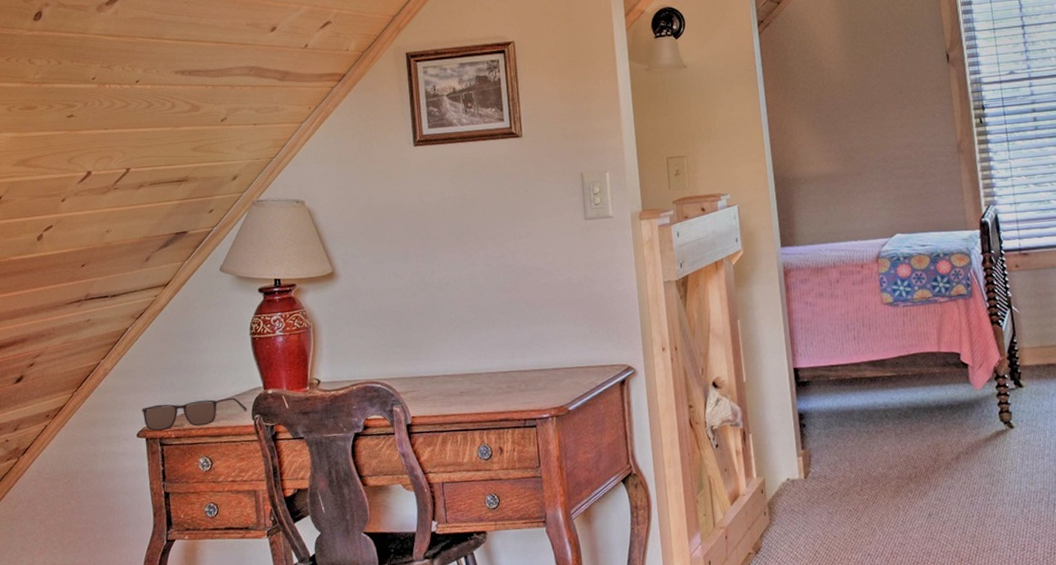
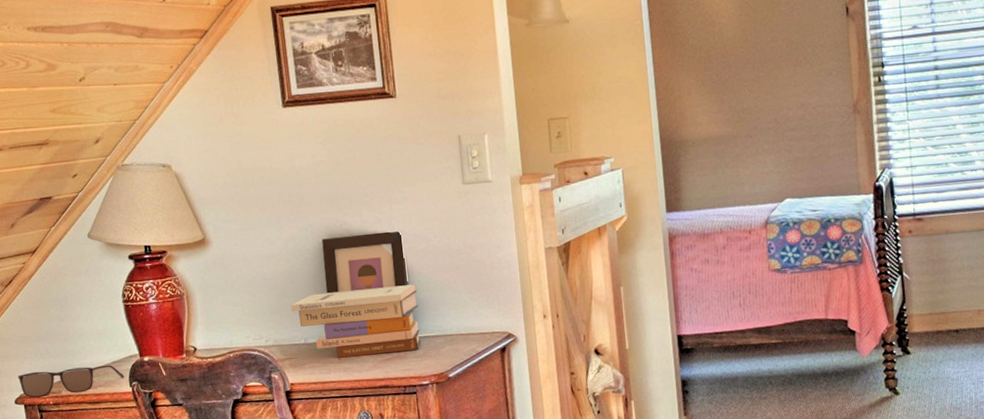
books: none [414,317,542,392] -> present [290,284,422,359]
picture frame: none [447,265,531,327] -> present [322,232,409,294]

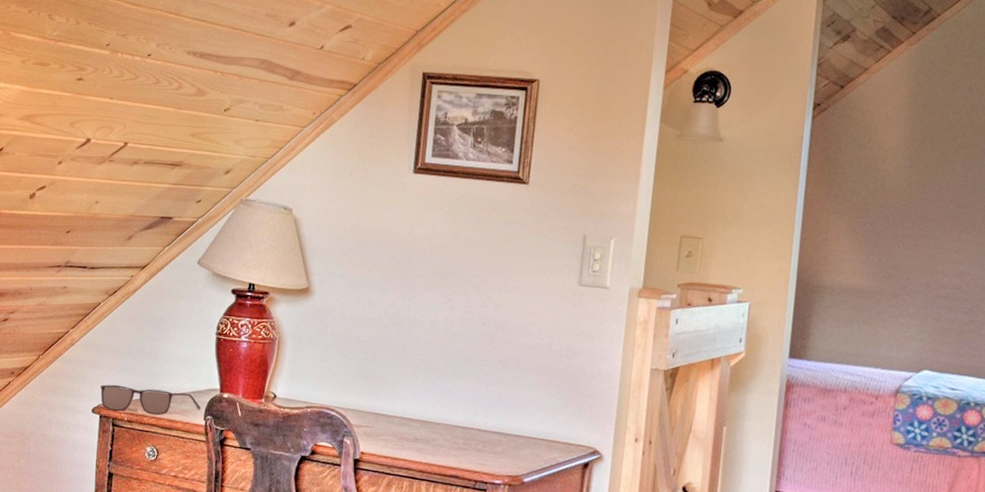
books: present [290,284,422,359] -> none [377,365,509,446]
picture frame: present [322,232,409,294] -> none [417,312,504,378]

